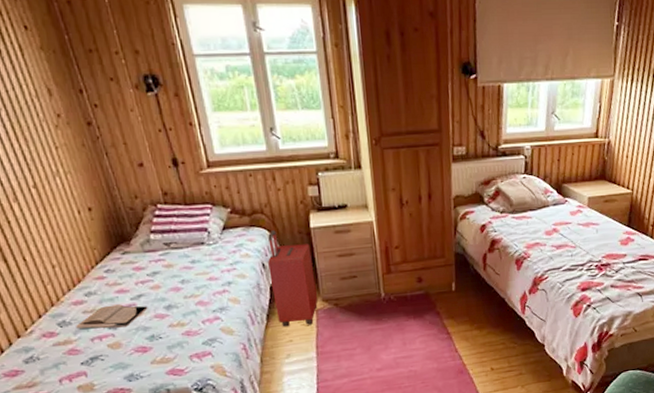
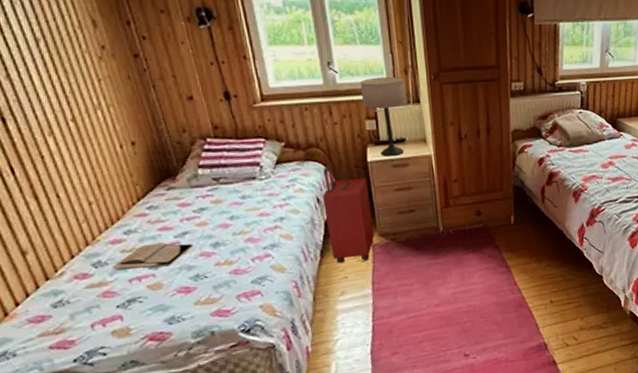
table lamp: none [302,141,349,222] -> present [360,76,407,156]

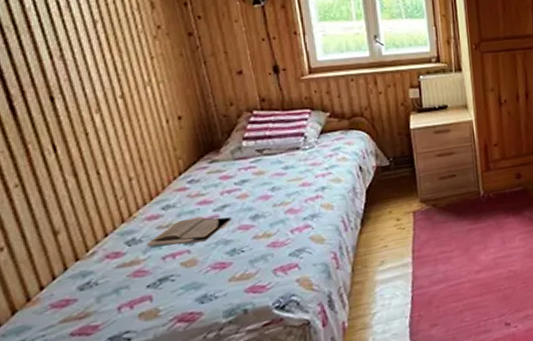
suitcase: present [323,164,375,264] -> none [365,132,416,232]
table lamp: present [360,76,407,156] -> none [404,47,450,123]

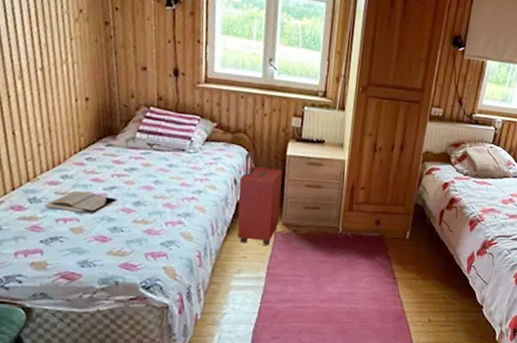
suitcase: none [365,132,416,232] -> present [237,151,283,246]

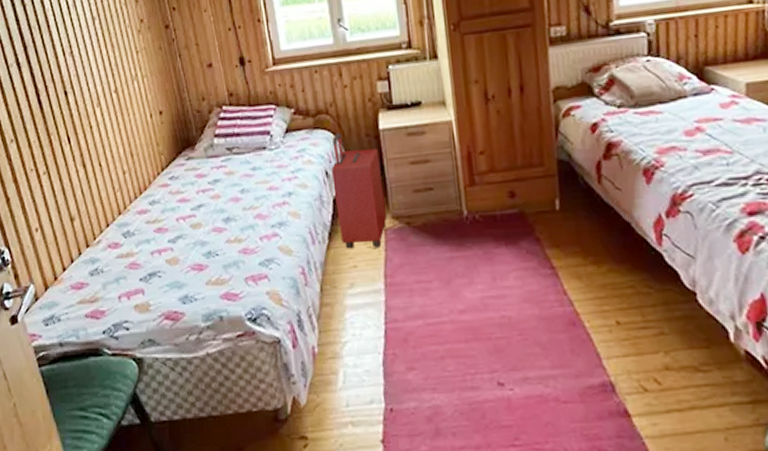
book: present [45,190,118,215] -> none [138,215,207,242]

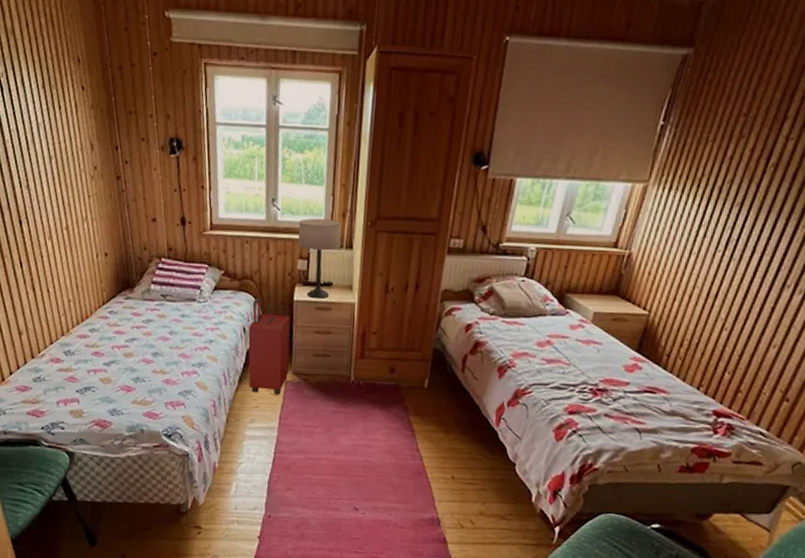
table lamp: none [371,29,423,123] -> present [298,218,341,298]

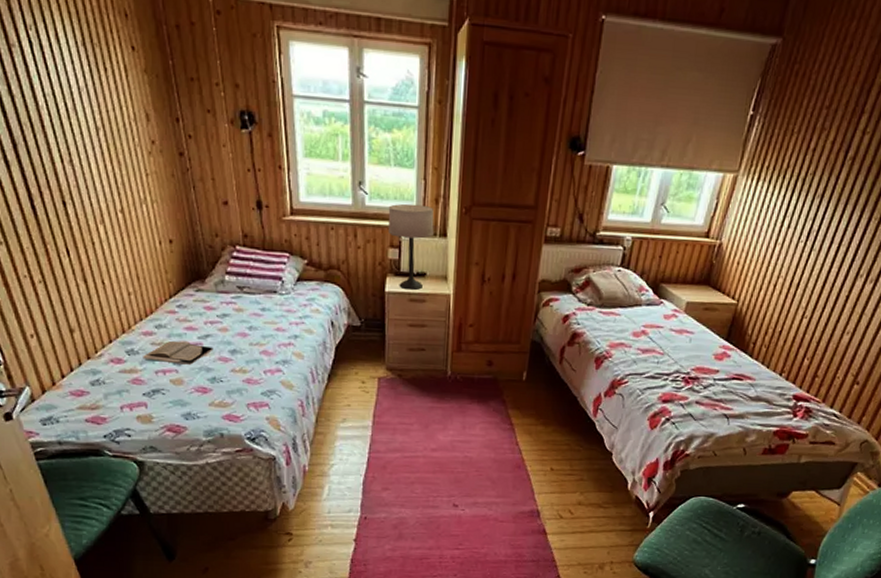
book: none [78,343,138,366] -> present [143,340,213,365]
suitcase: present [248,297,291,395] -> none [337,289,383,392]

